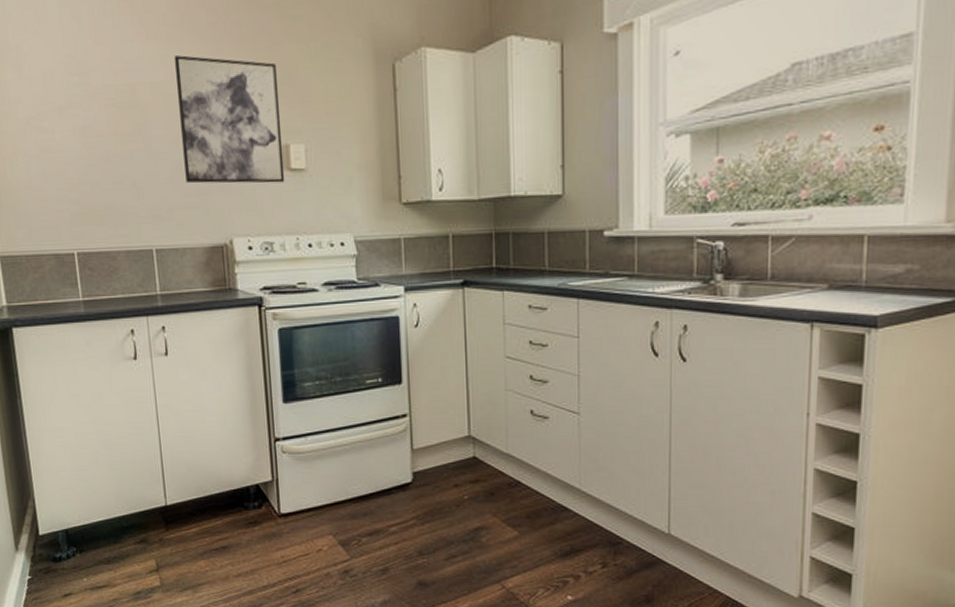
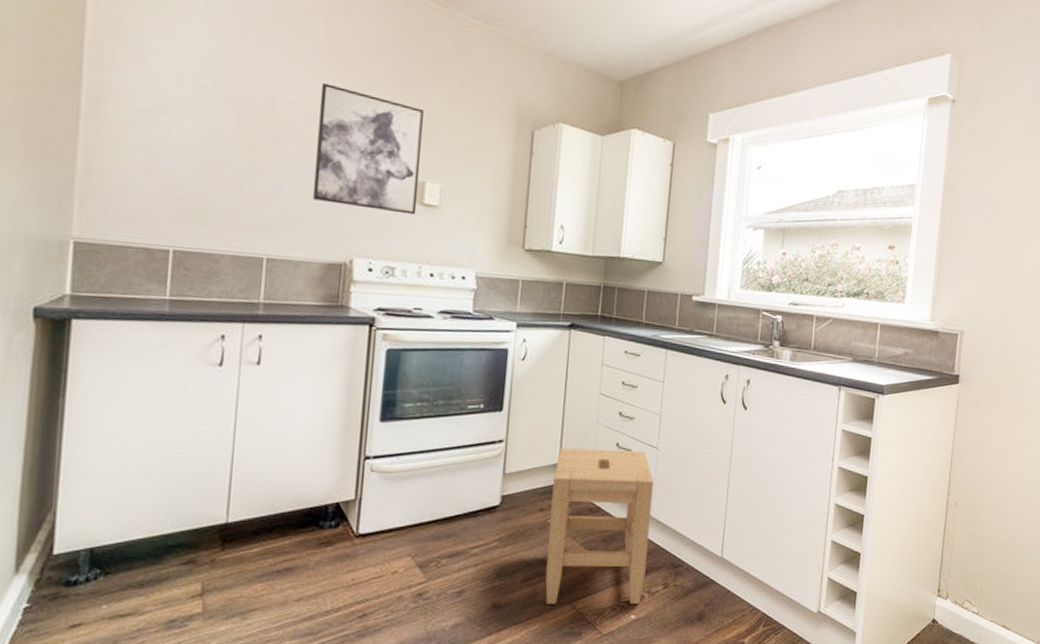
stool: none [465,419,579,584] -> present [545,448,654,604]

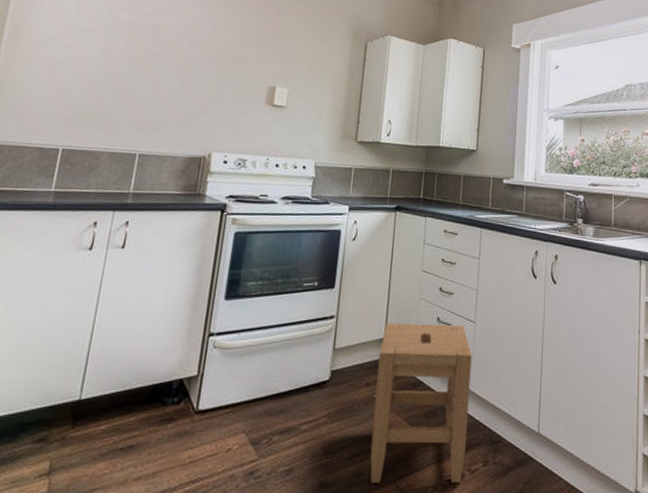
wall art: present [313,83,425,215] -> none [182,10,278,114]

